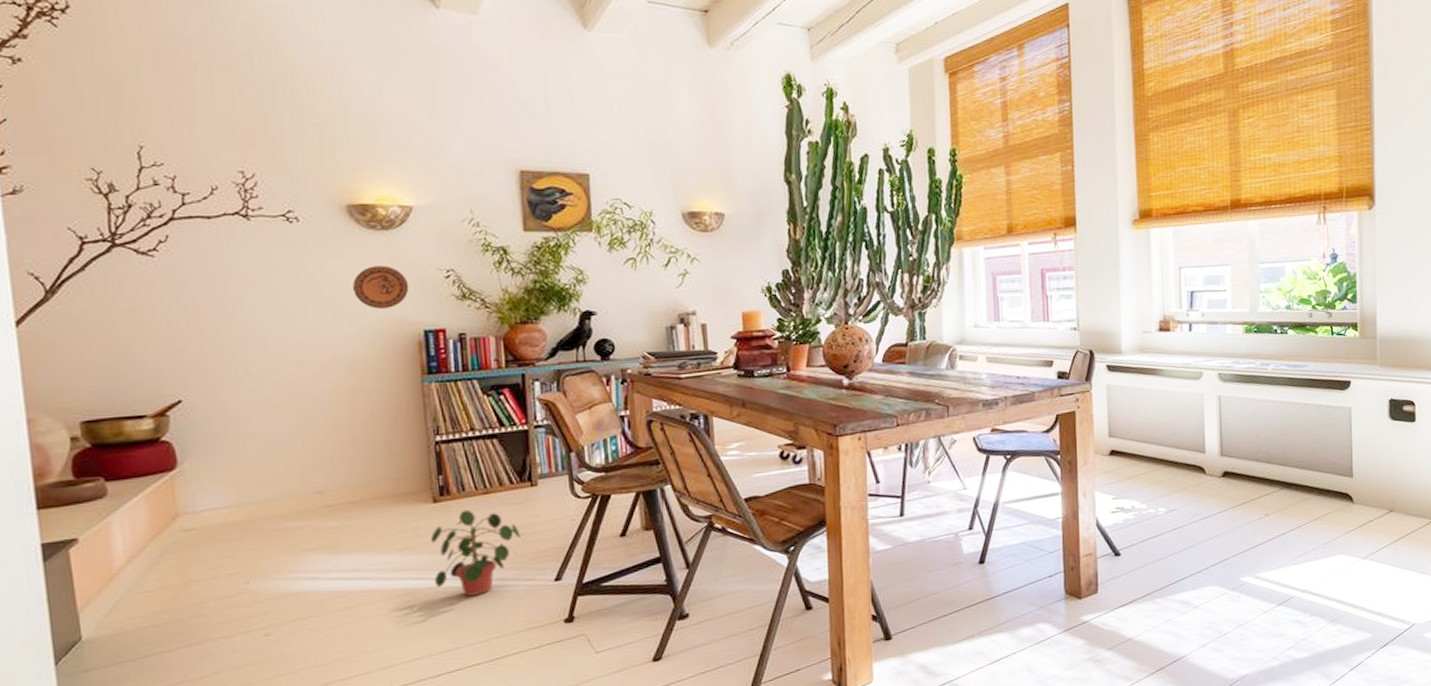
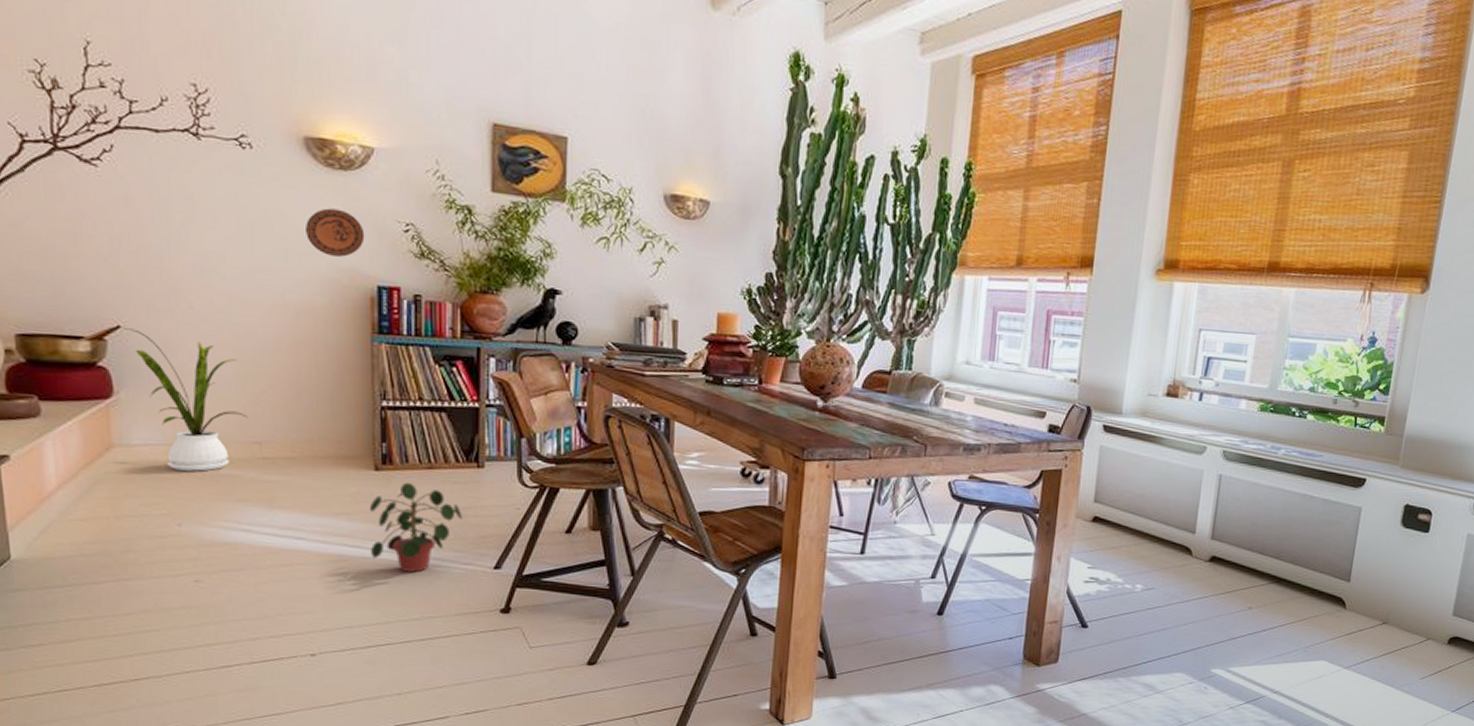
house plant: none [183,400,309,530] -> present [122,326,249,472]

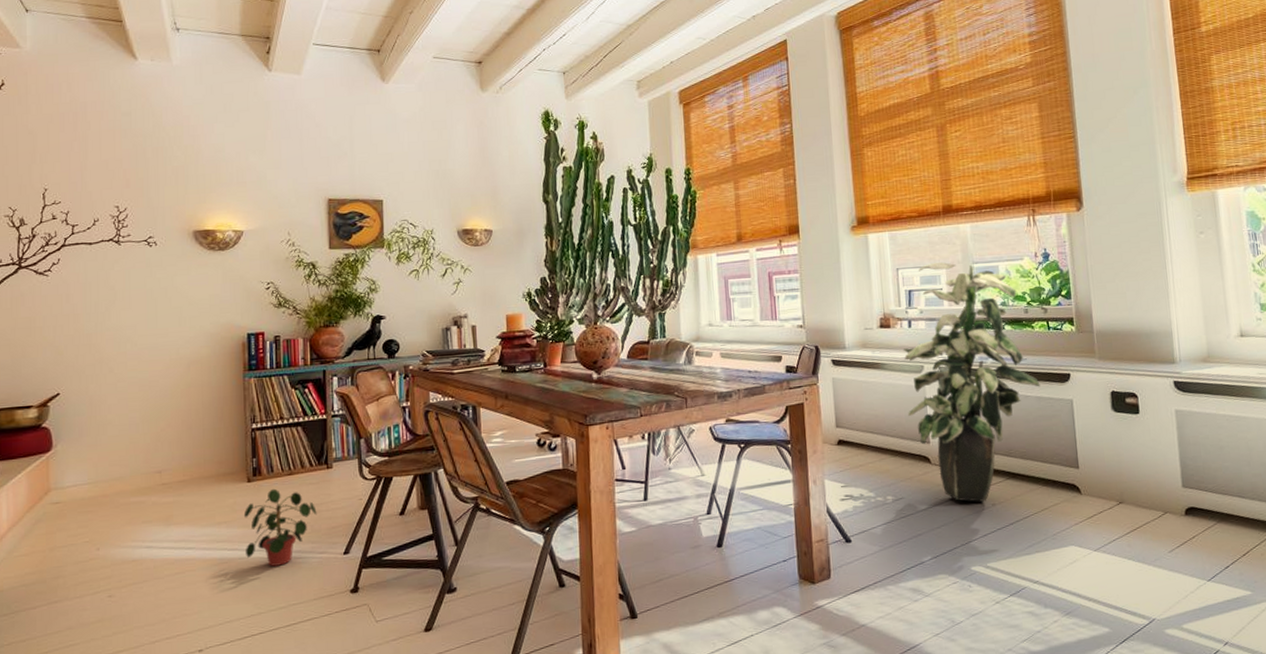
house plant: present [122,326,249,472] -> none [61,393,152,503]
decorative plate: present [306,208,365,257] -> none [195,280,238,316]
indoor plant: none [1178,328,1331,604] -> present [904,261,1040,502]

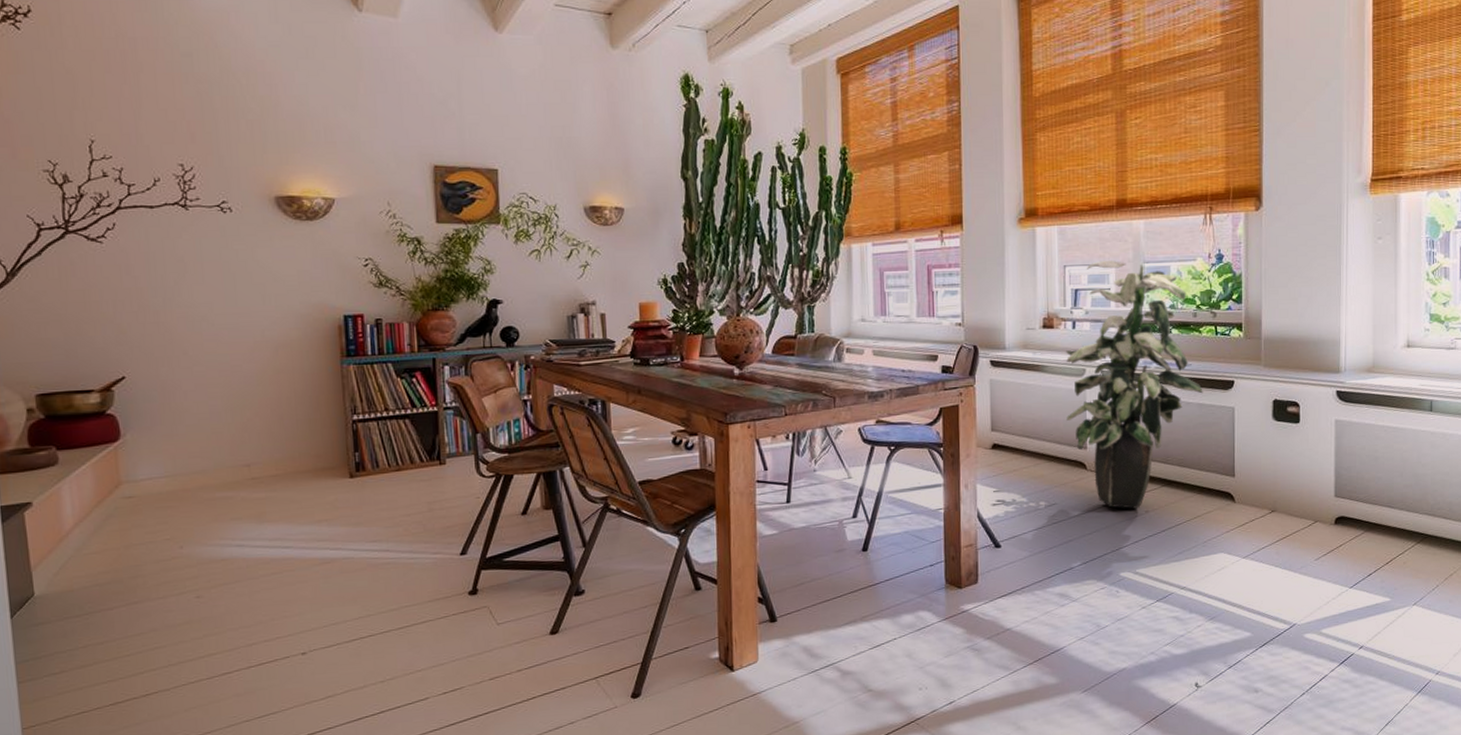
potted plant: present [243,488,317,566] -> none [346,485,430,567]

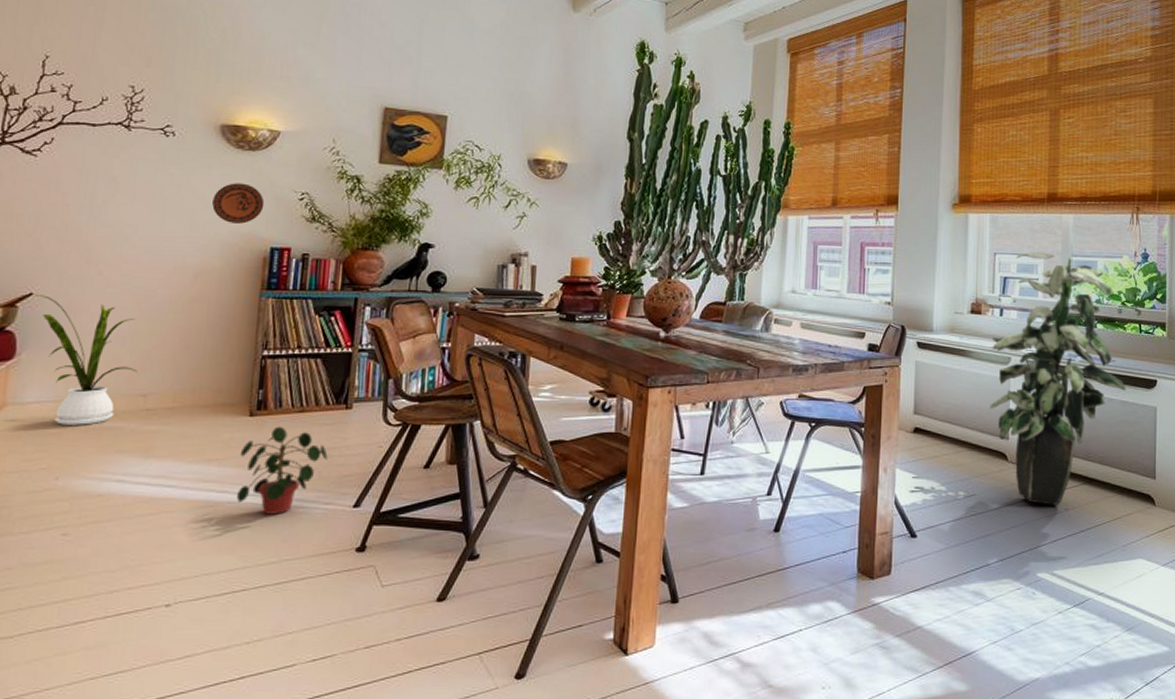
house plant: none [126,377,238,498] -> present [34,293,138,425]
decorative plate: none [280,254,331,294] -> present [212,183,265,224]
potted plant: none [346,485,430,567] -> present [237,426,328,514]

